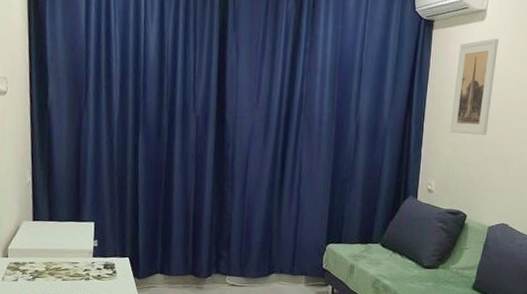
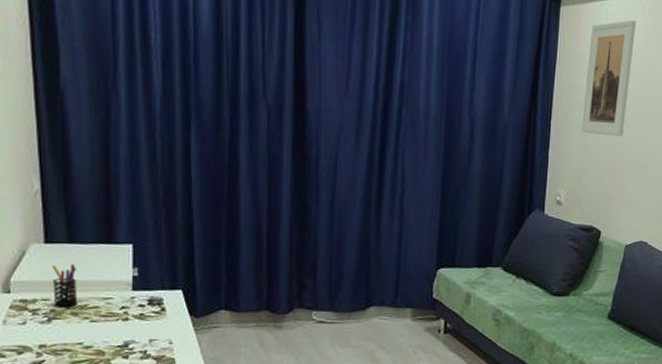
pen holder: none [37,236,55,268] -> present [52,264,78,306]

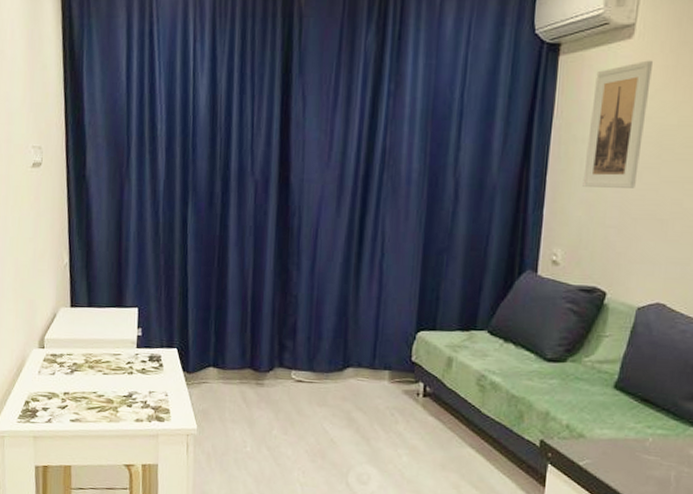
pen holder: present [52,264,78,306] -> none [75,325,94,361]

